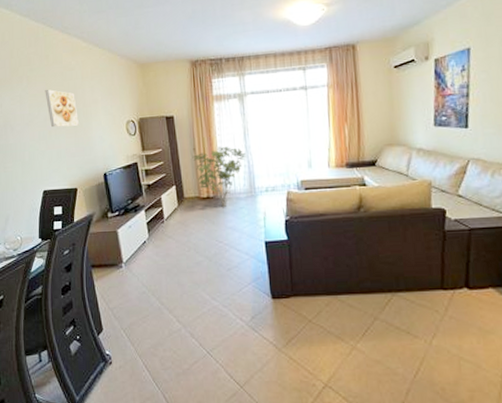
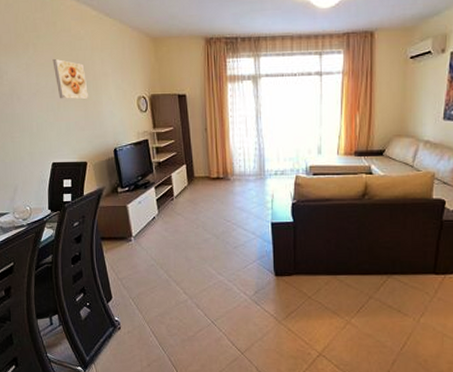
shrub: present [193,146,246,207] -> none [204,128,258,188]

